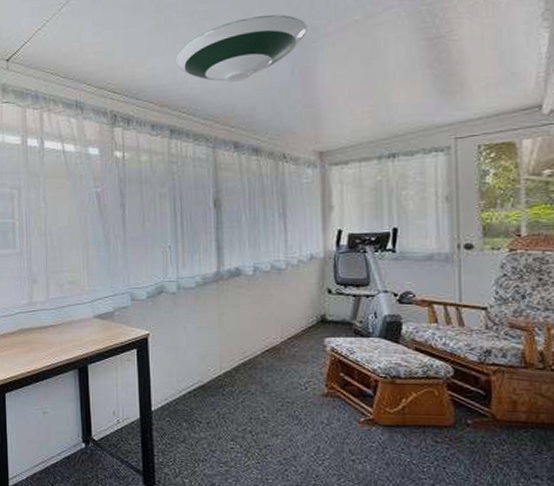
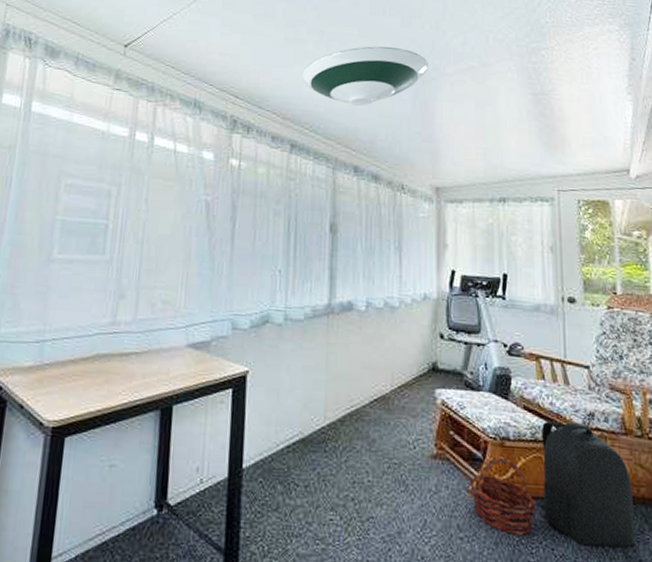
basket: none [360,393,428,457] -> present [469,456,537,535]
backpack: none [428,359,531,465] -> present [537,420,635,547]

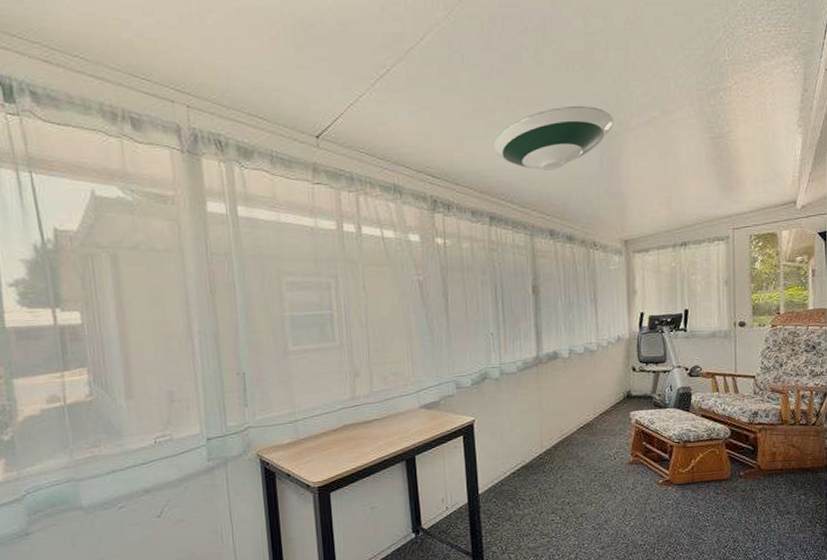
basket: present [469,456,537,535] -> none [659,455,711,509]
backpack: present [537,420,635,547] -> none [711,420,785,509]

